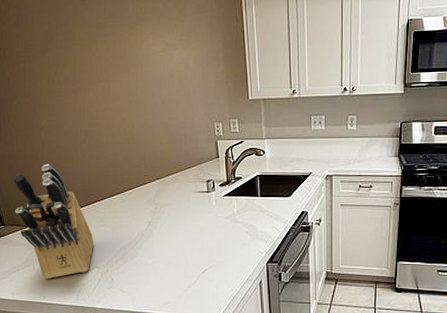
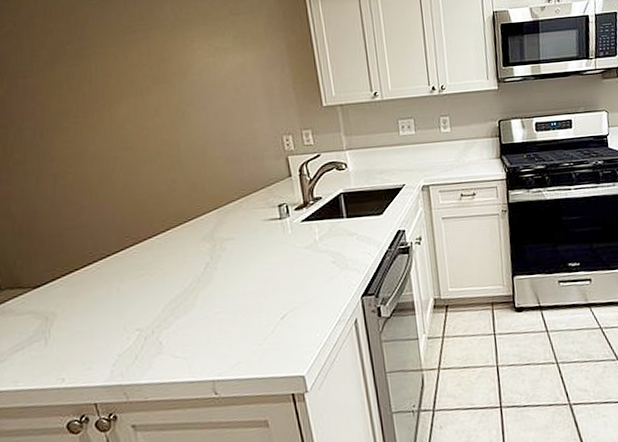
knife block: present [13,164,94,280] -> none [12,202,133,356]

